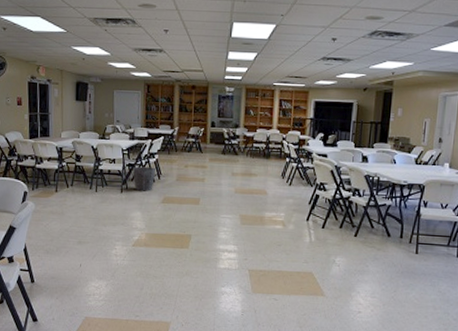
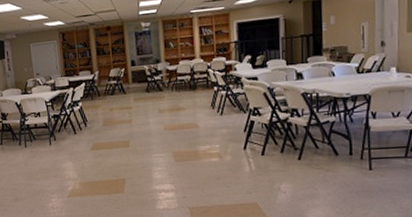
waste bin: present [133,166,156,191] -> none [58,115,82,141]

